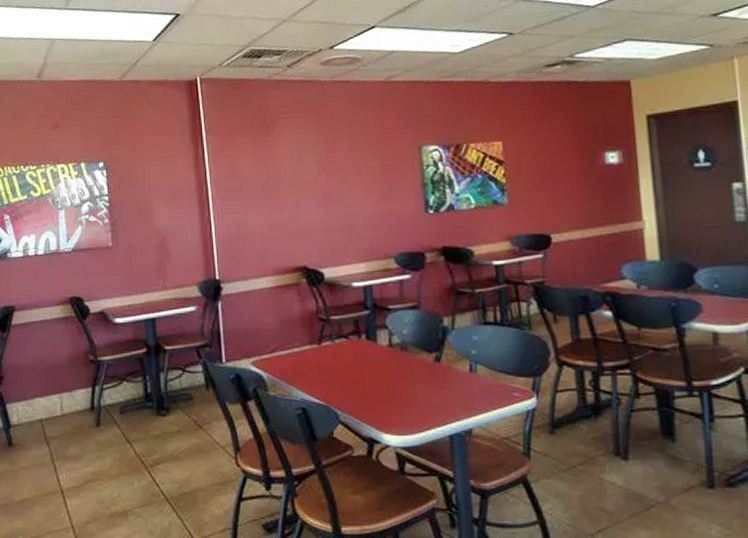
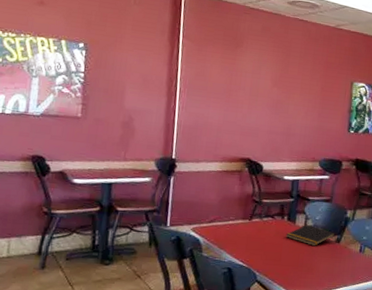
notepad: none [367,343,432,370] -> present [286,225,335,246]

